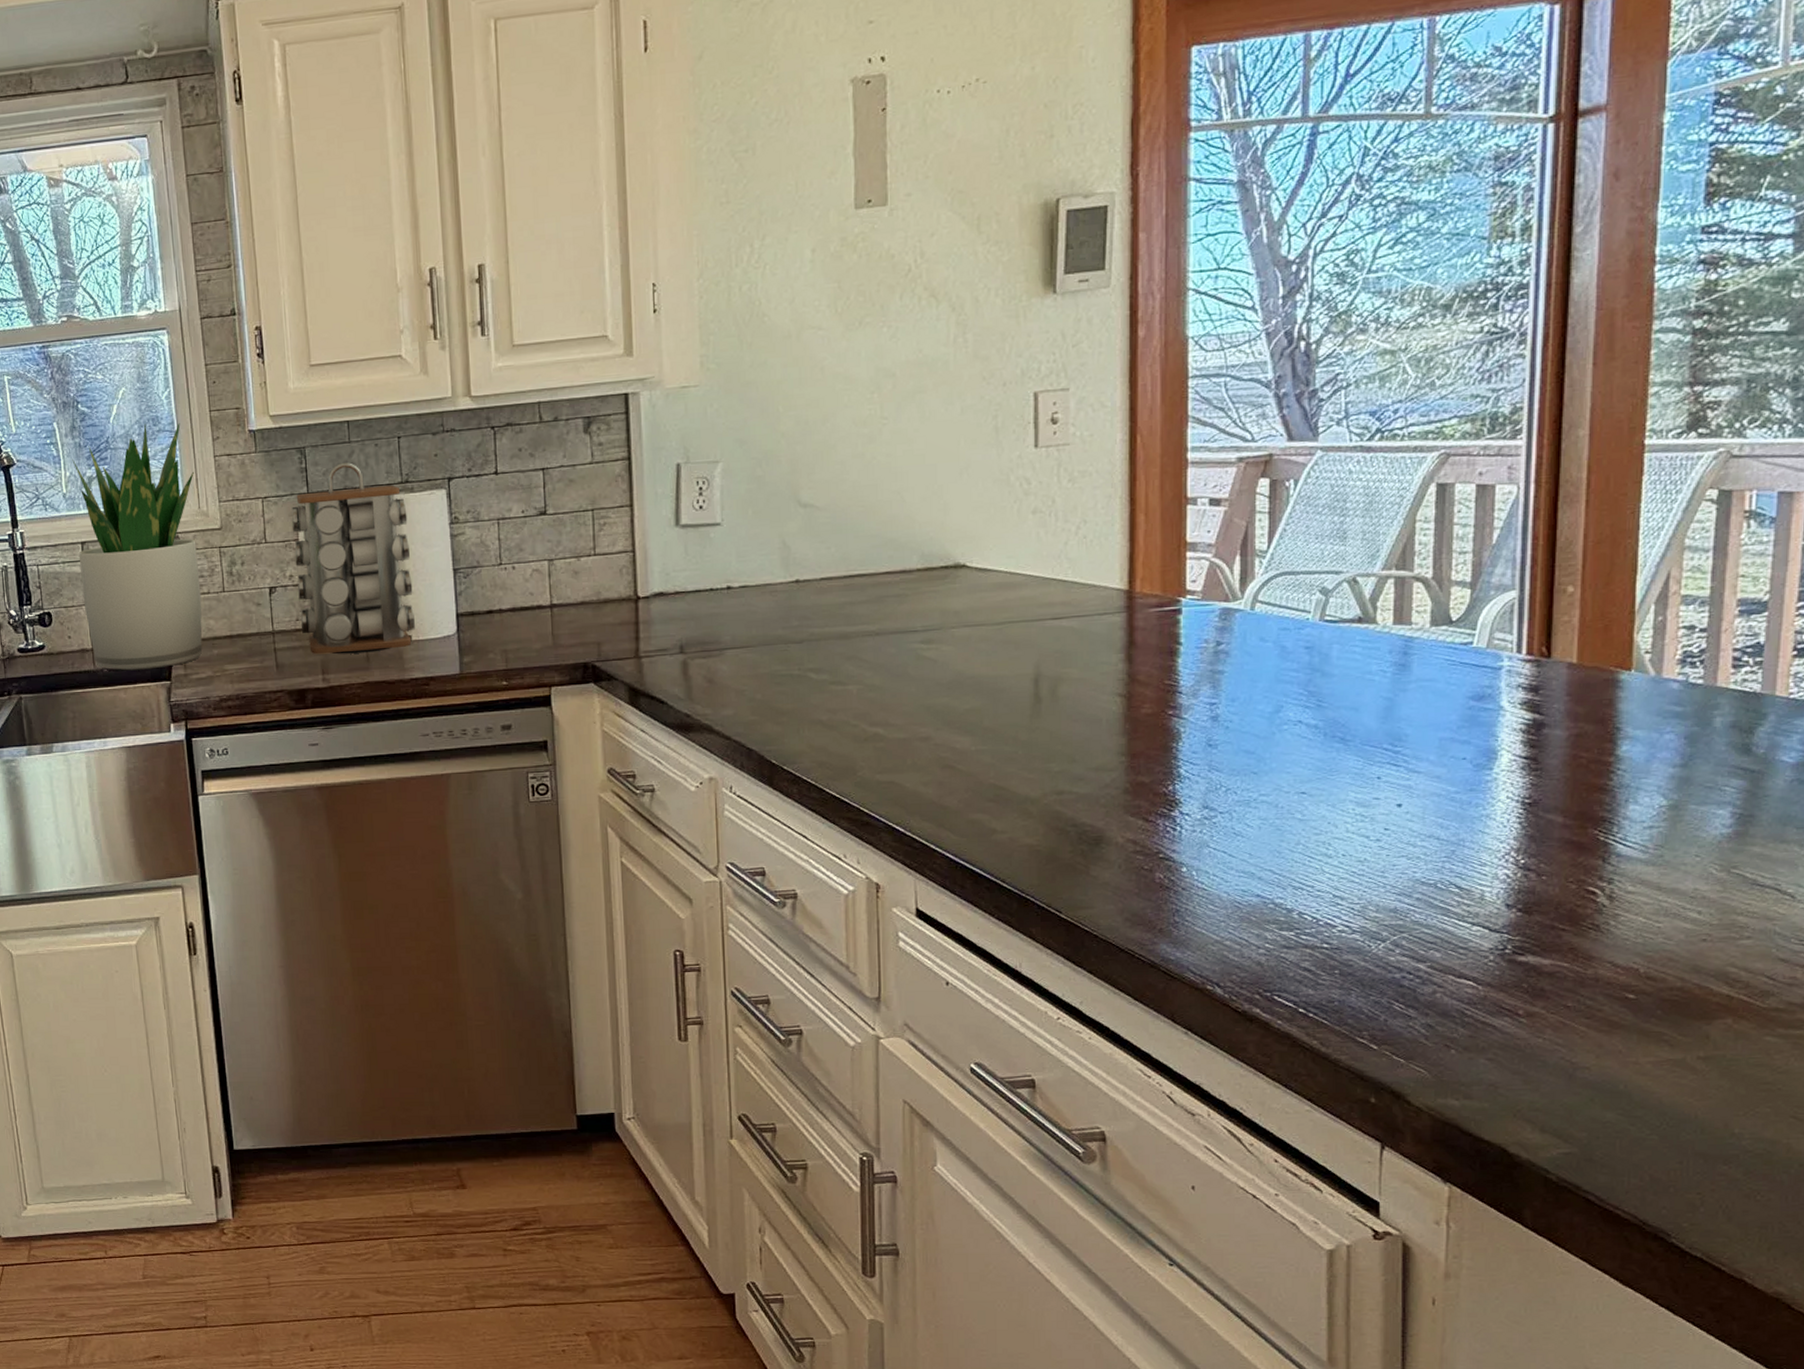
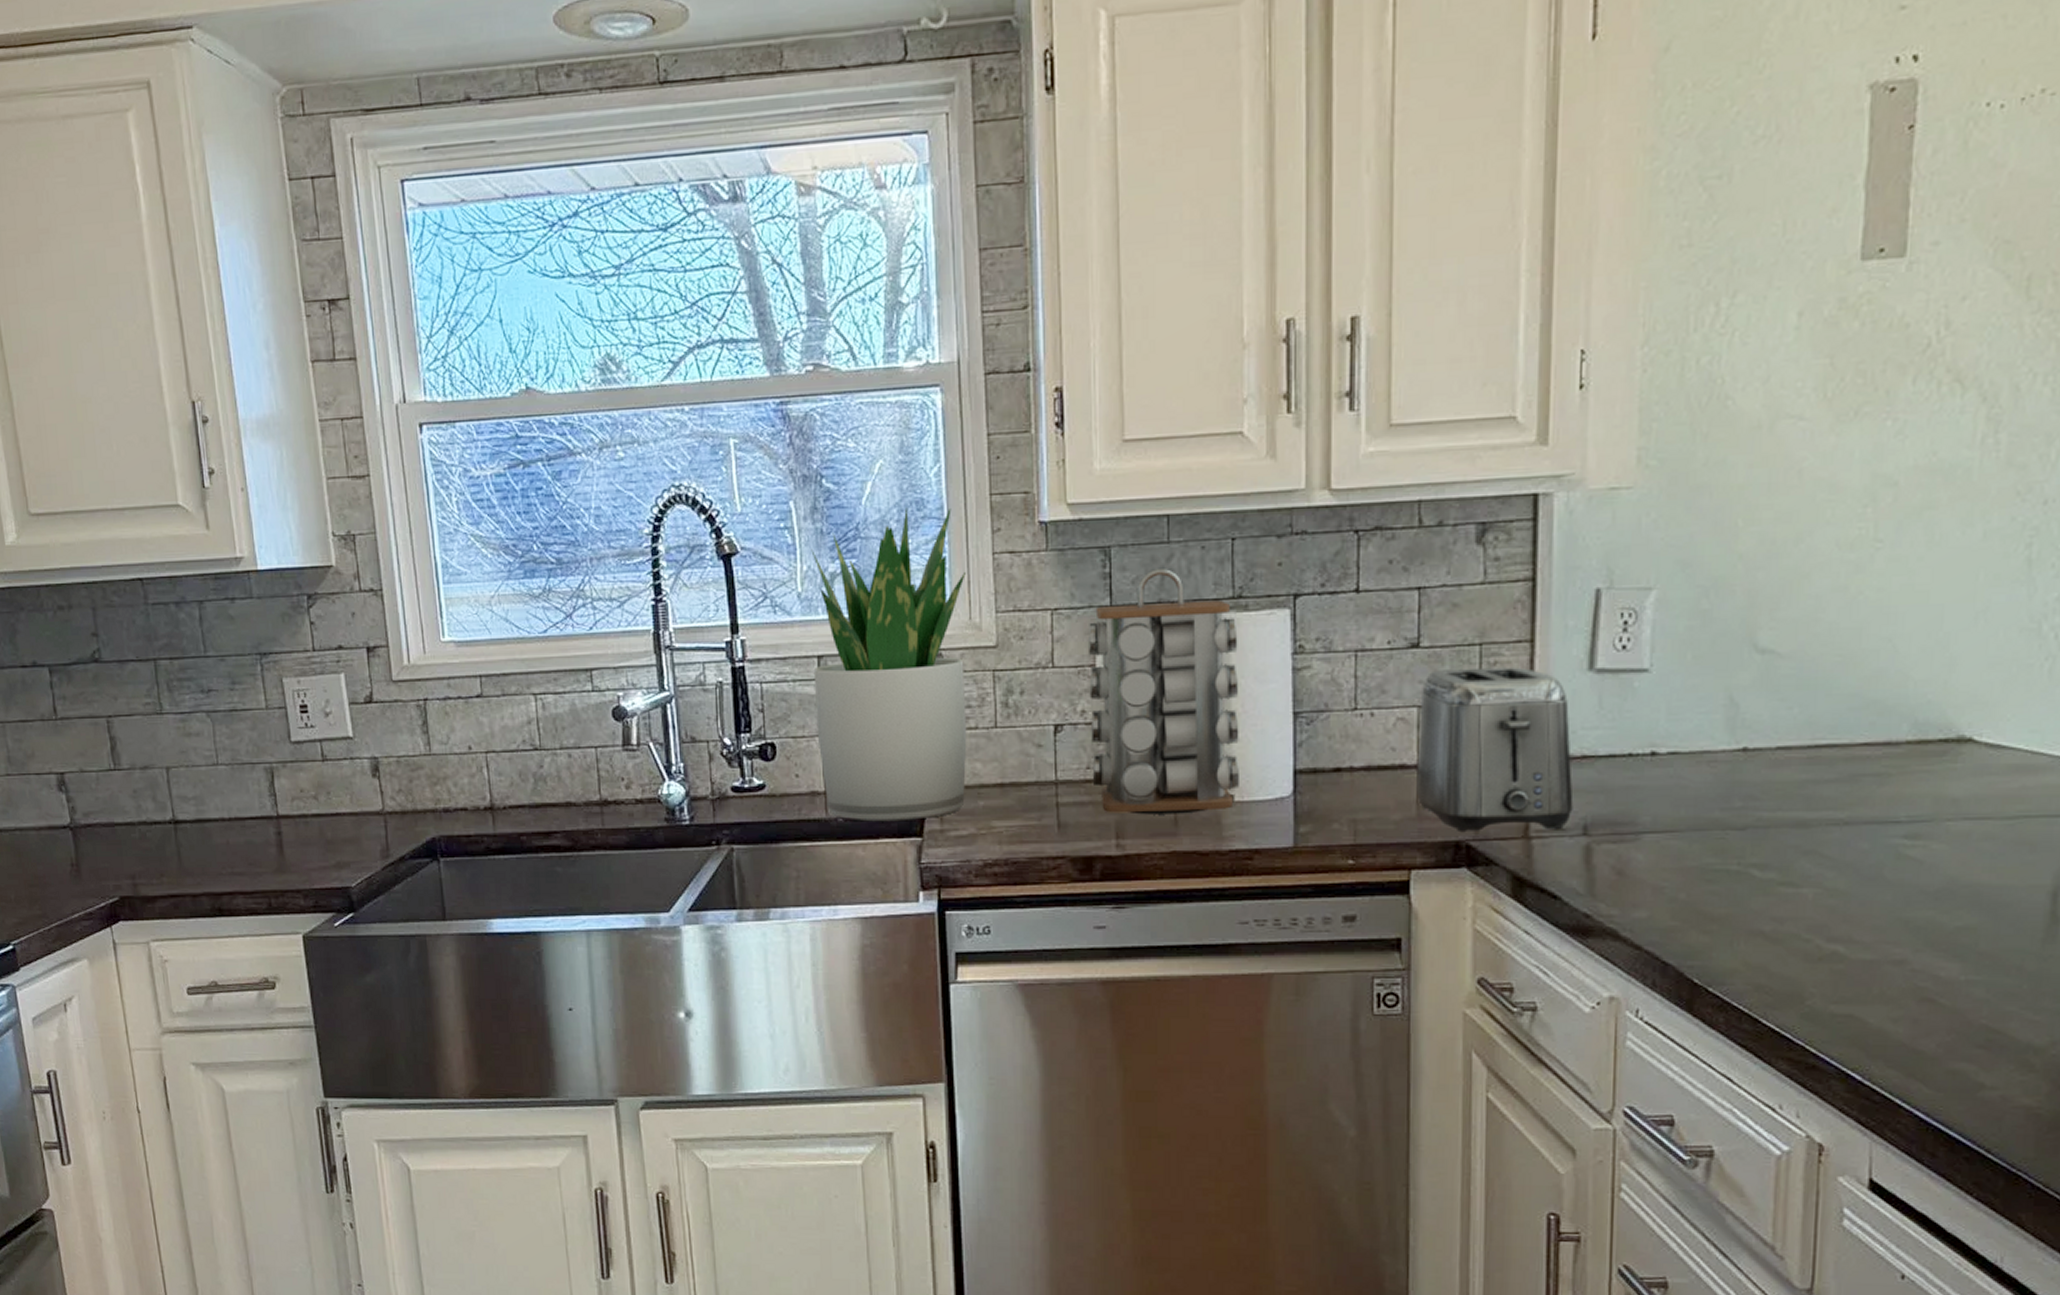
toaster: none [550,526,671,656] -> present [1416,667,1573,833]

